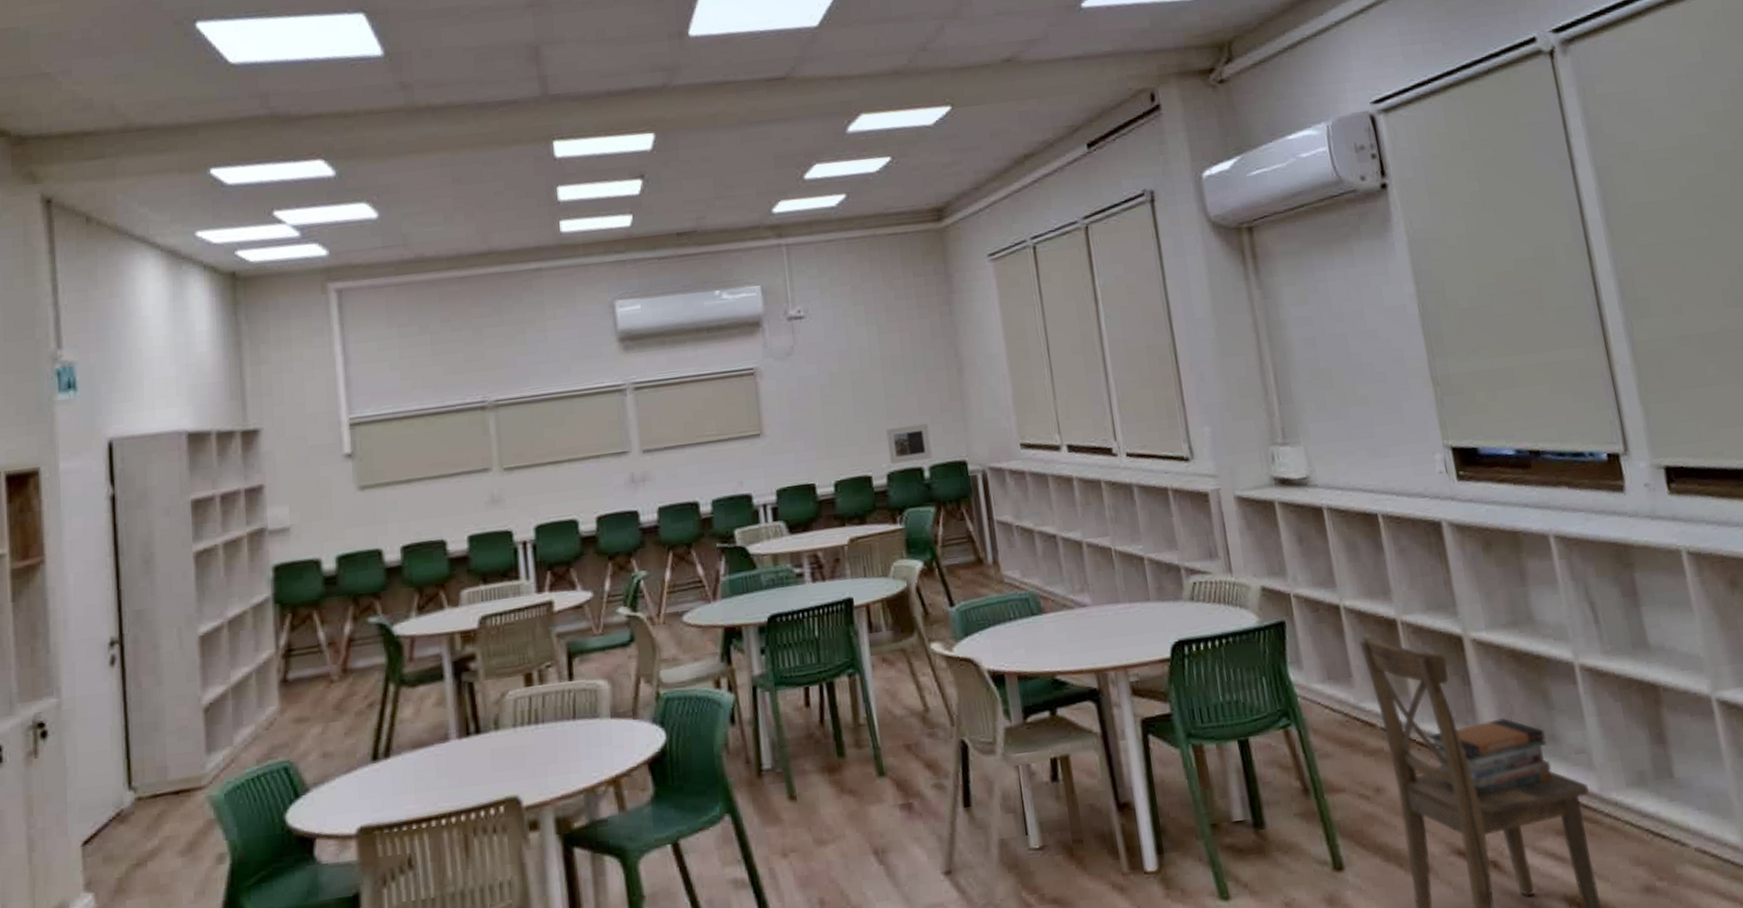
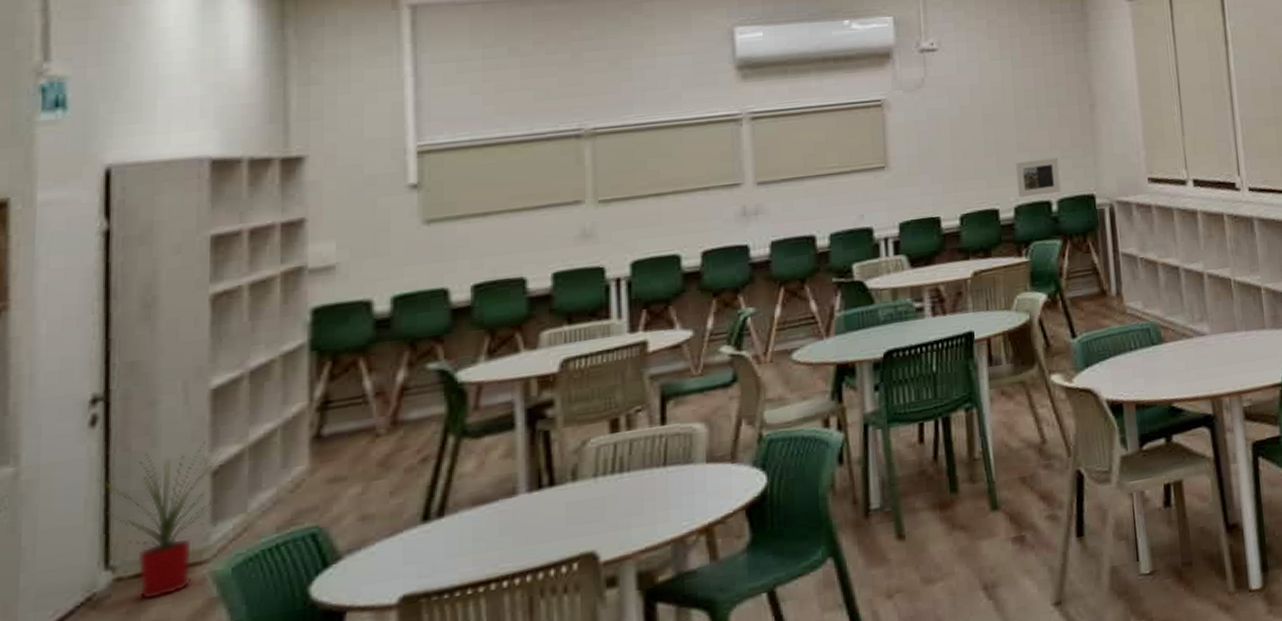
house plant: none [118,681,219,818] -> present [97,441,230,600]

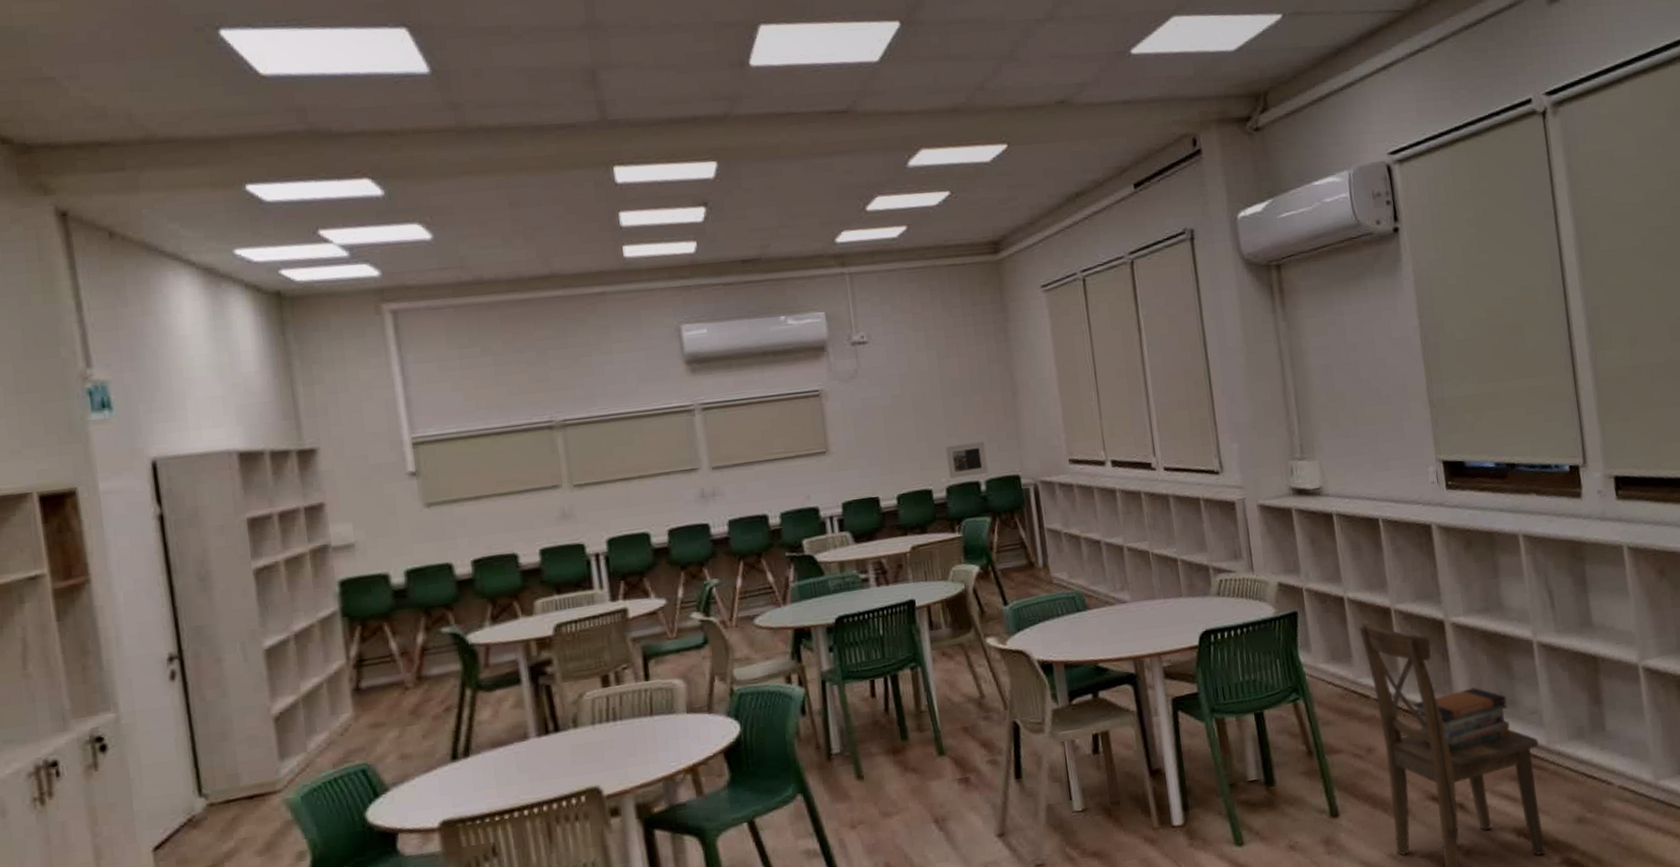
house plant: present [97,441,230,600] -> none [182,692,291,821]

